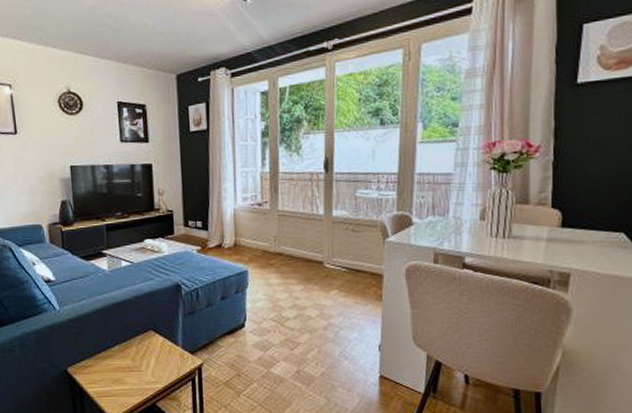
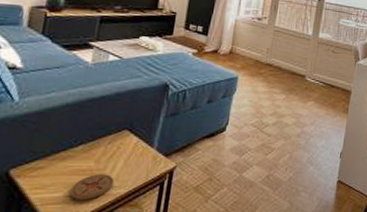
coaster: none [116,371,152,394] -> present [69,174,115,200]

